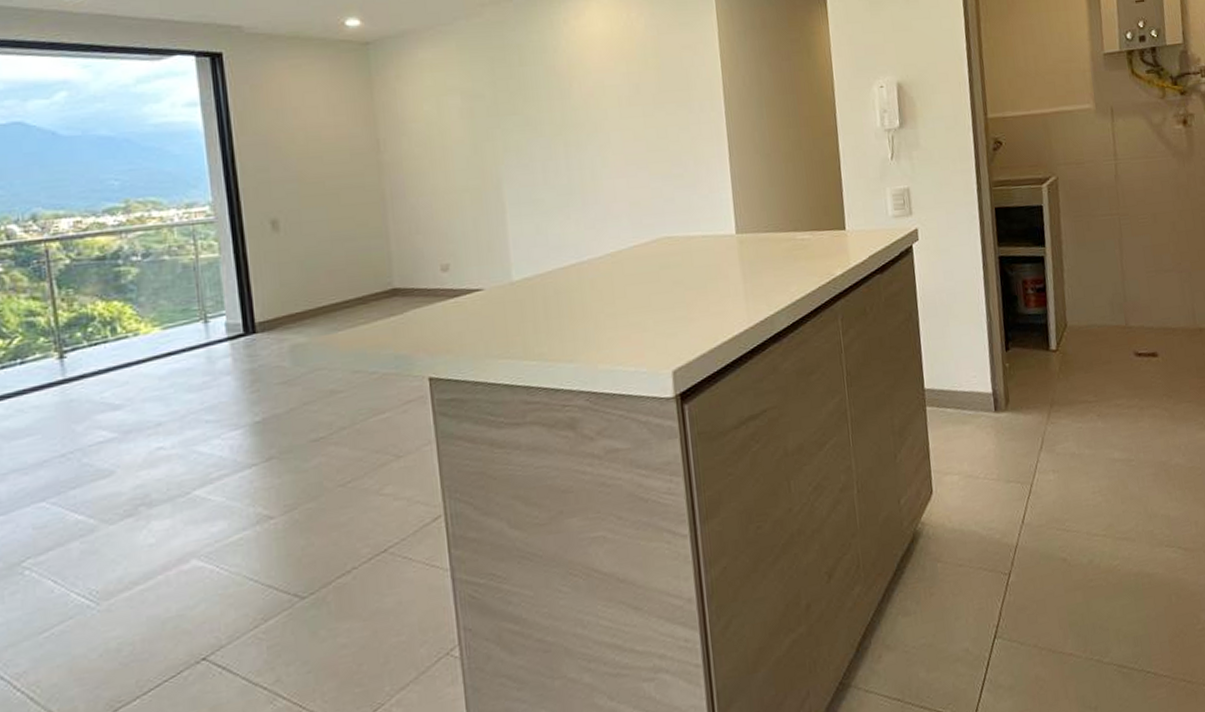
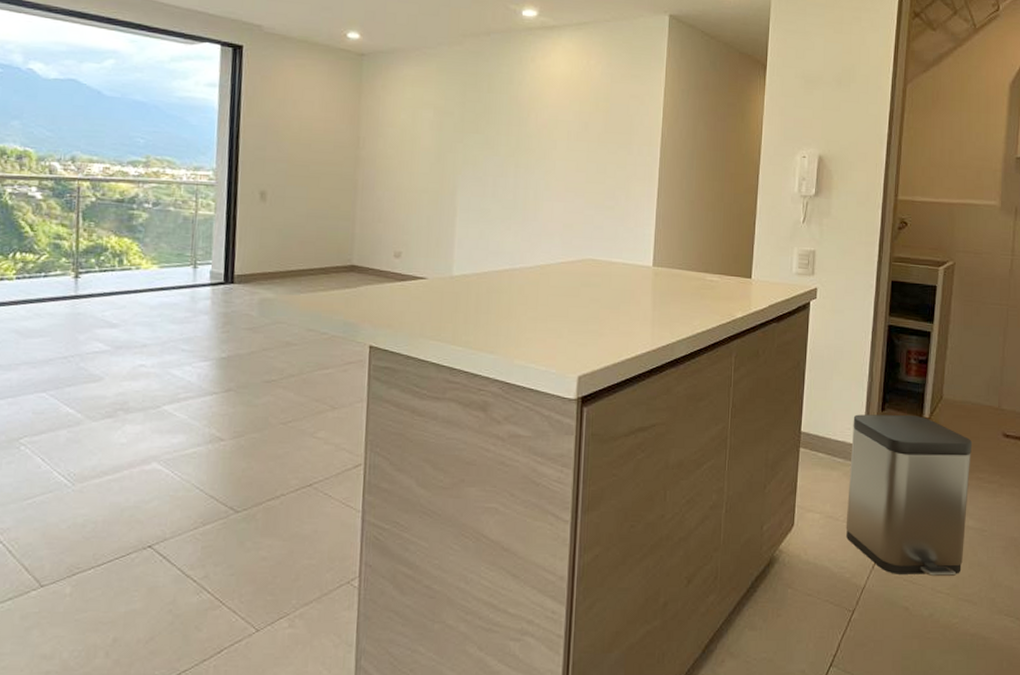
pedal bin: none [977,349,1115,525] -> present [845,414,973,577]

